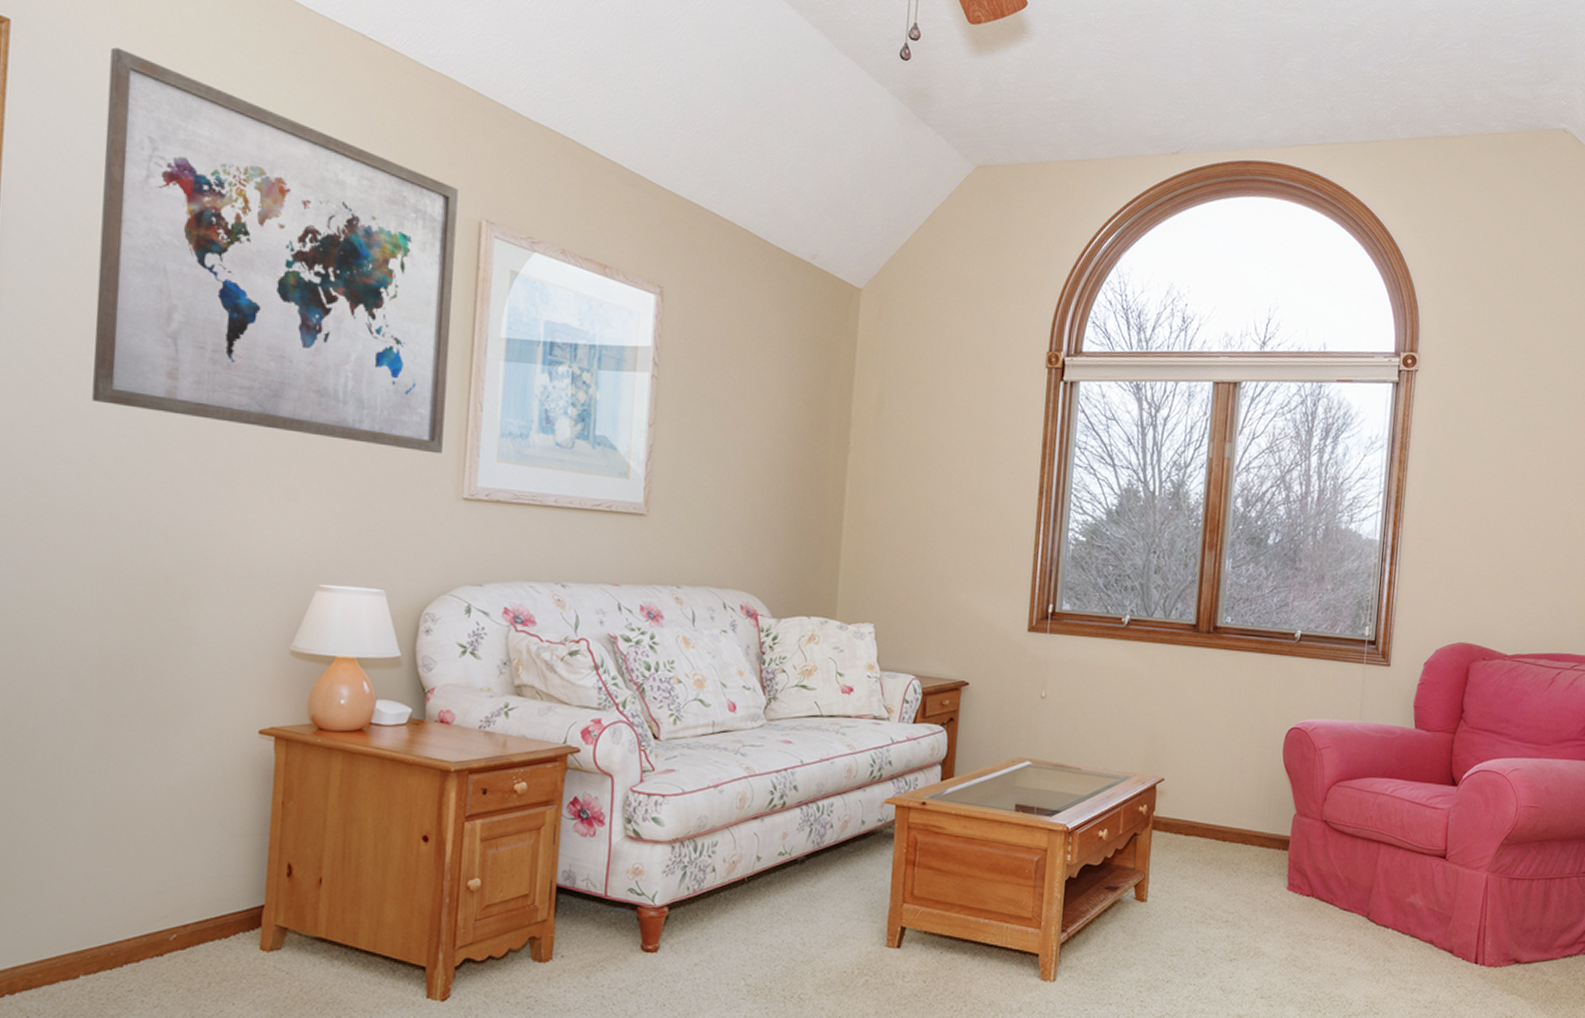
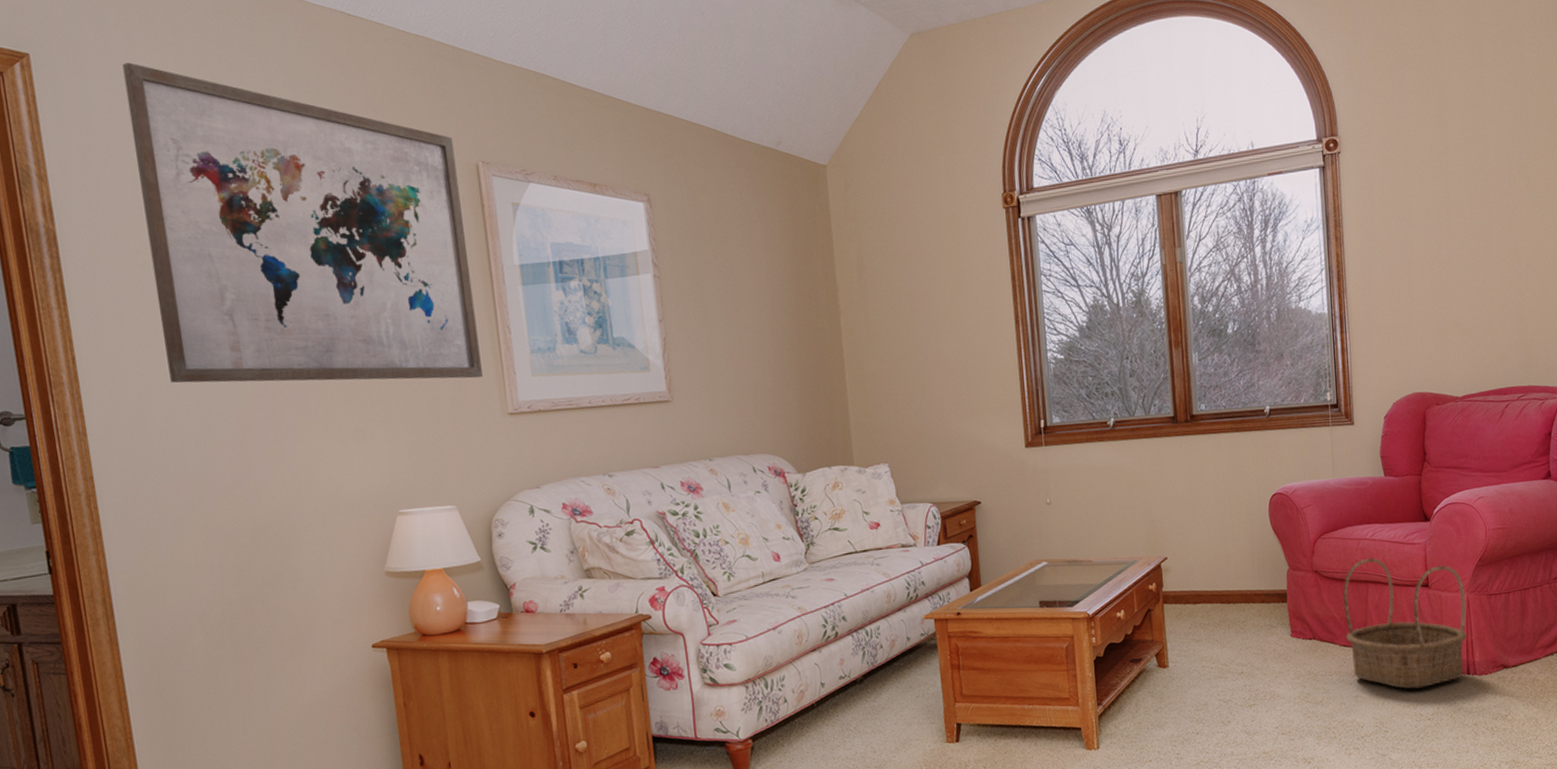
basket: none [1347,815,1485,971] -> present [1343,558,1467,689]

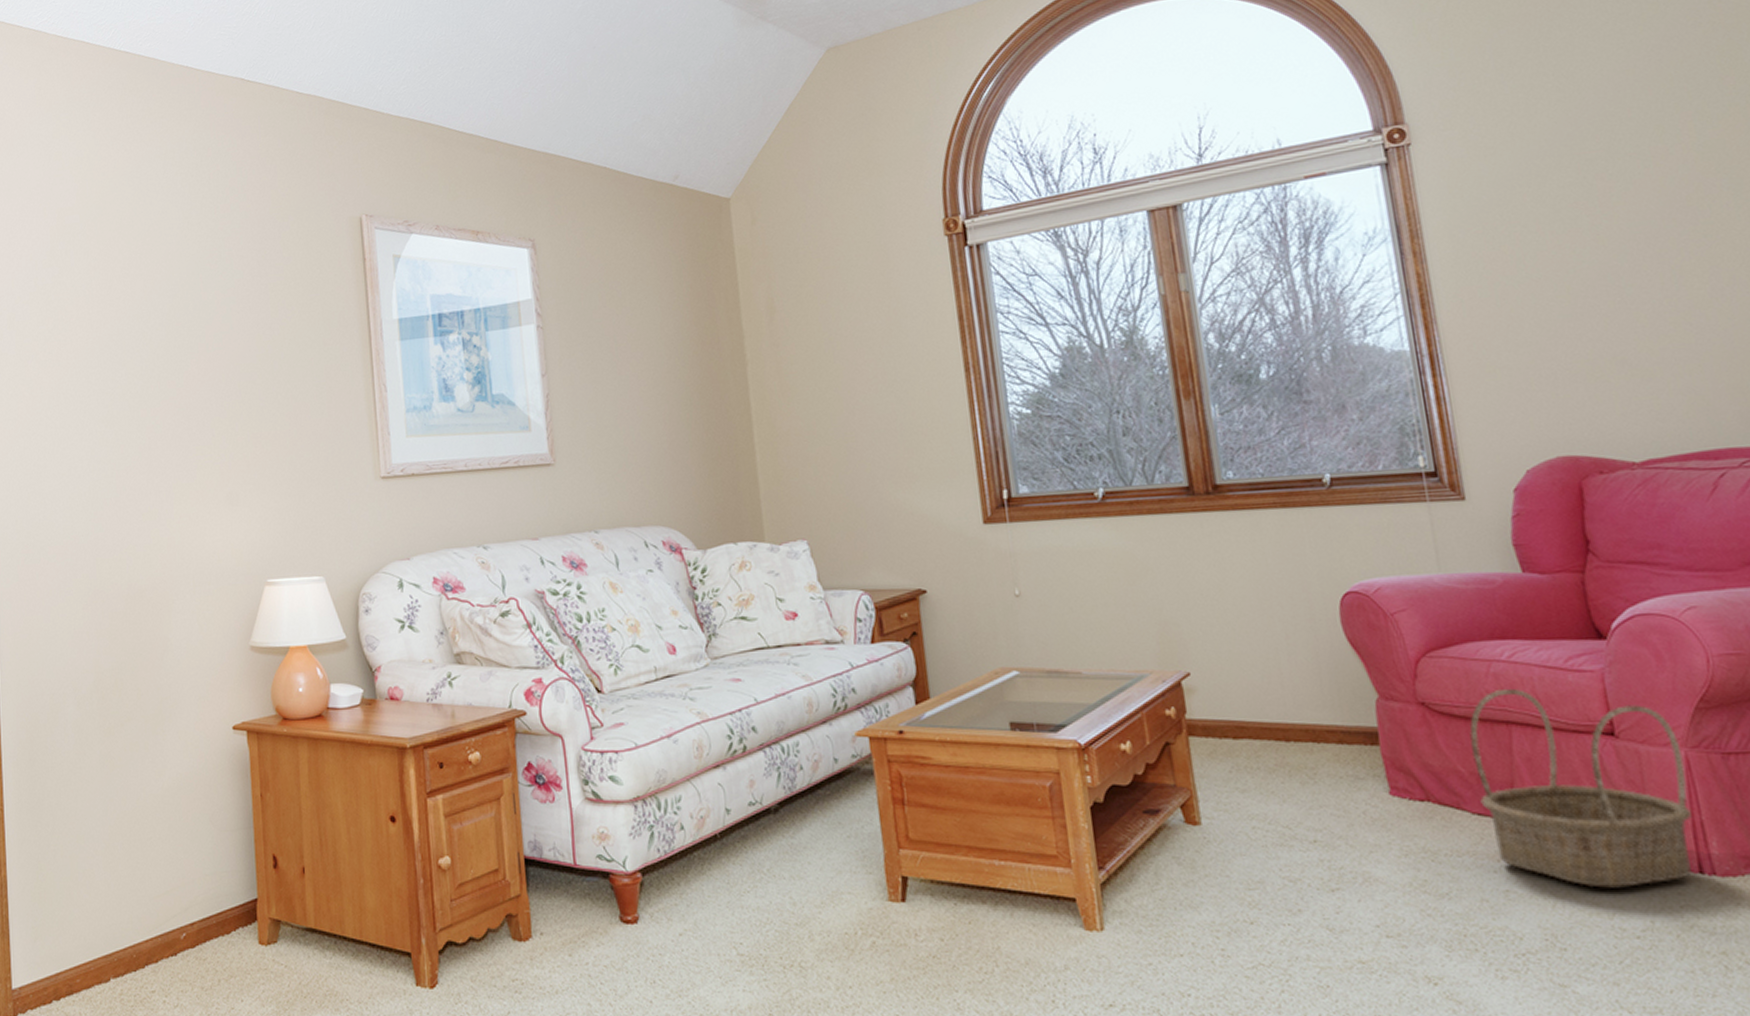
wall art: present [122,62,483,383] -> none [50,141,357,445]

